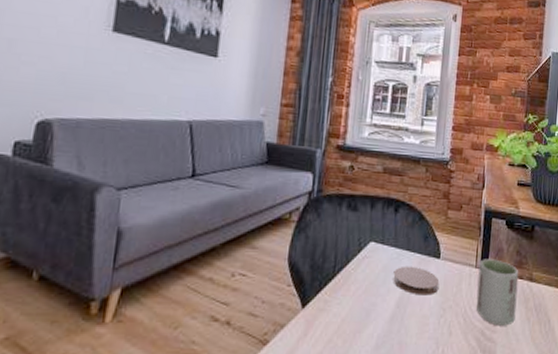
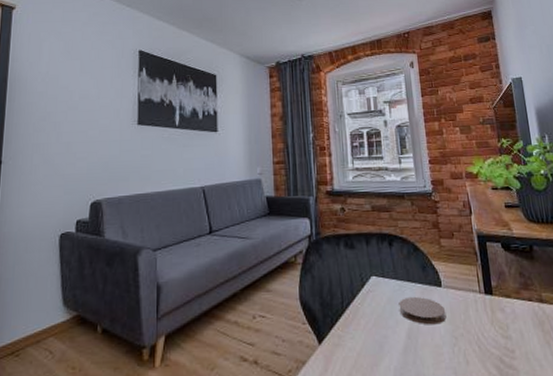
cup: present [476,259,519,326] -> none [482,283,534,352]

